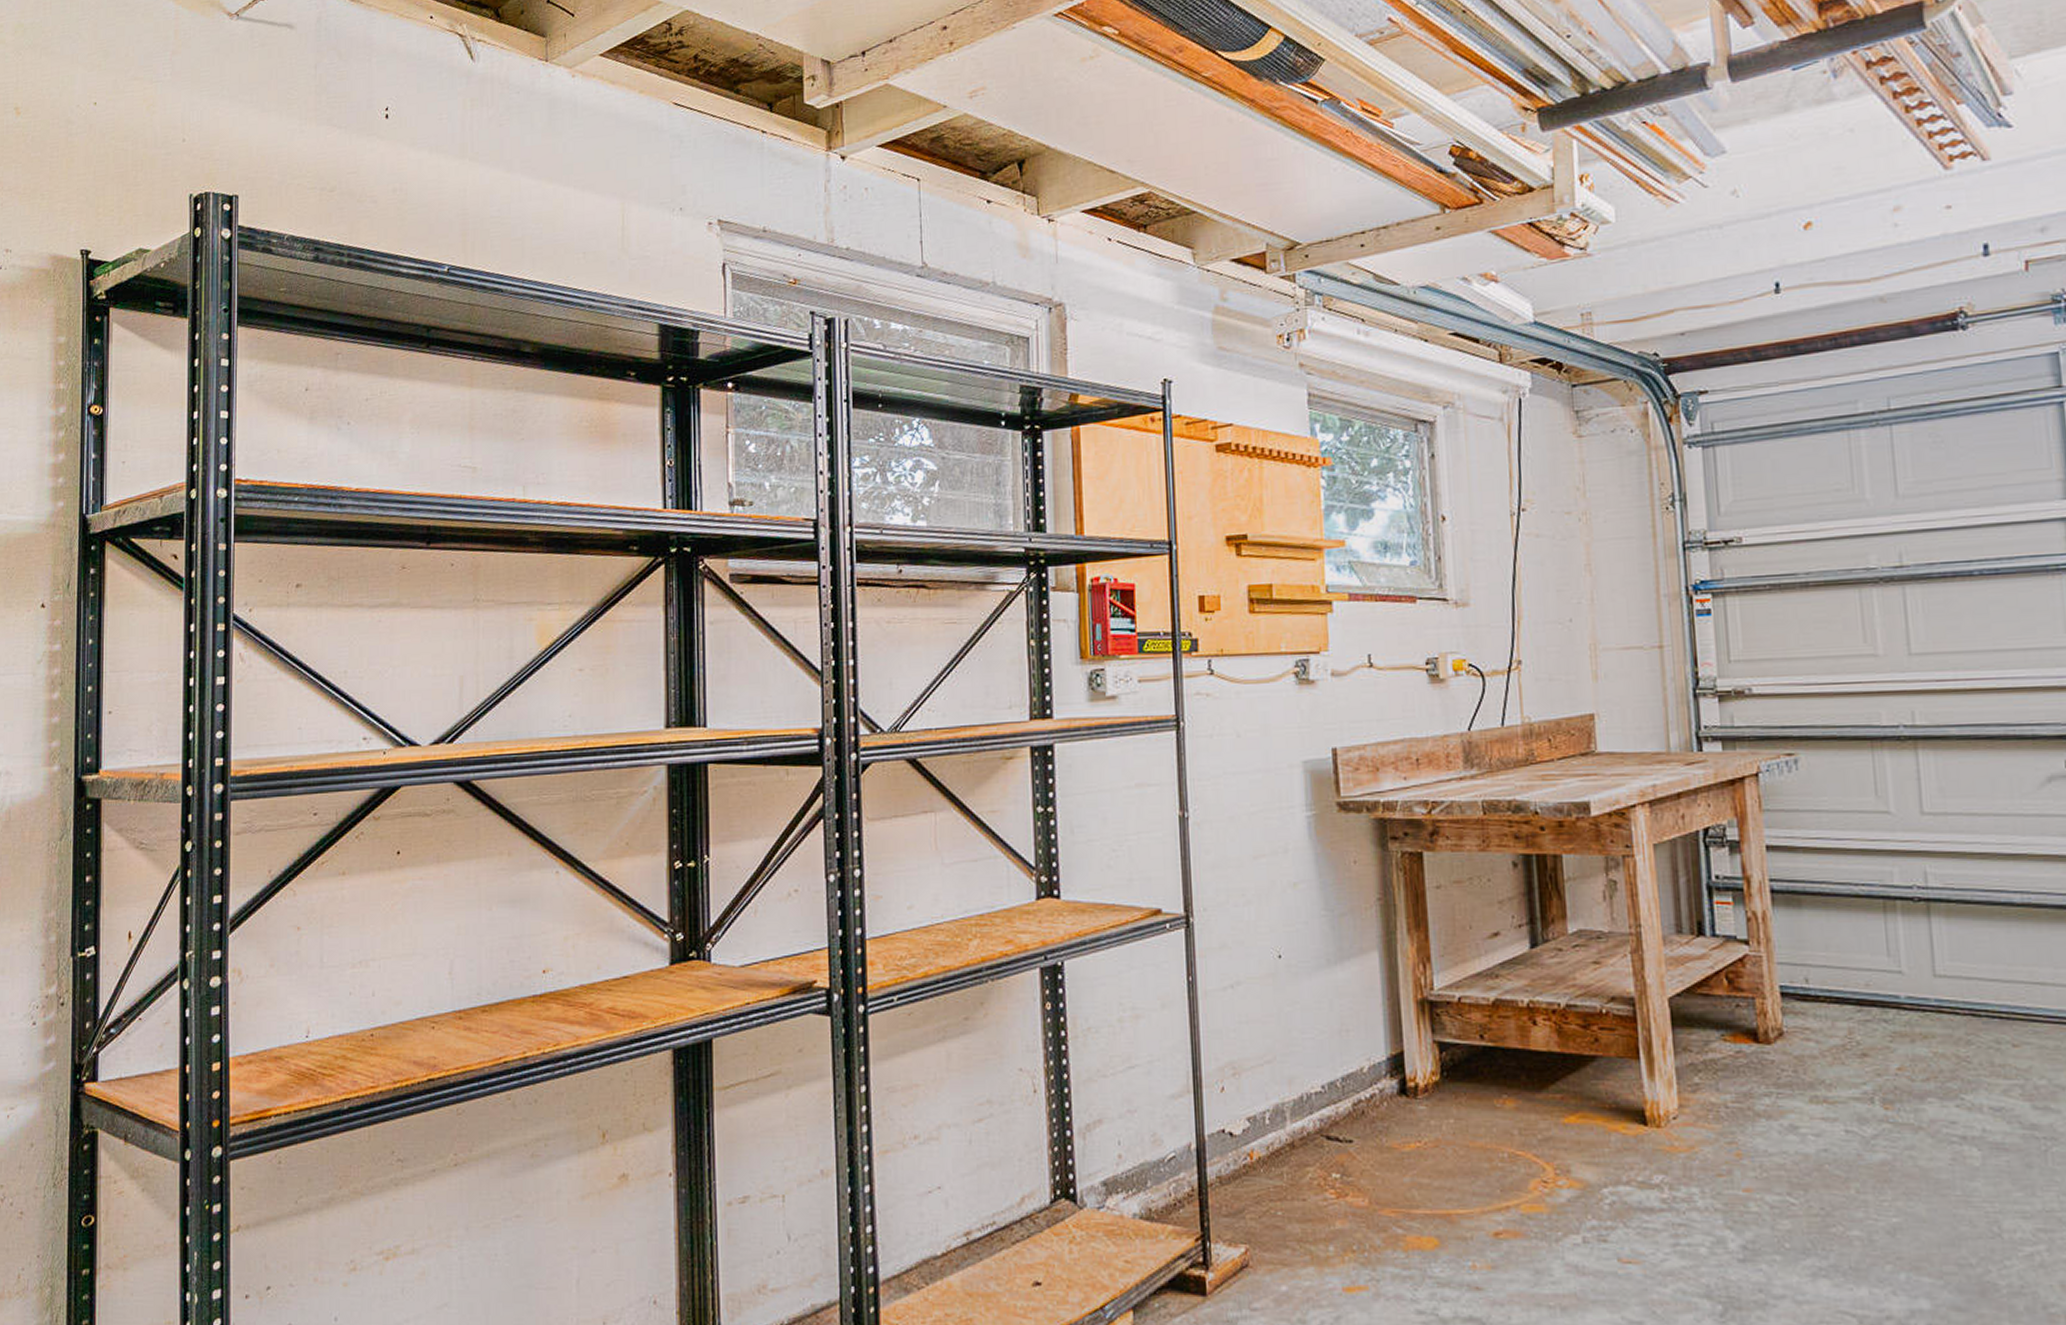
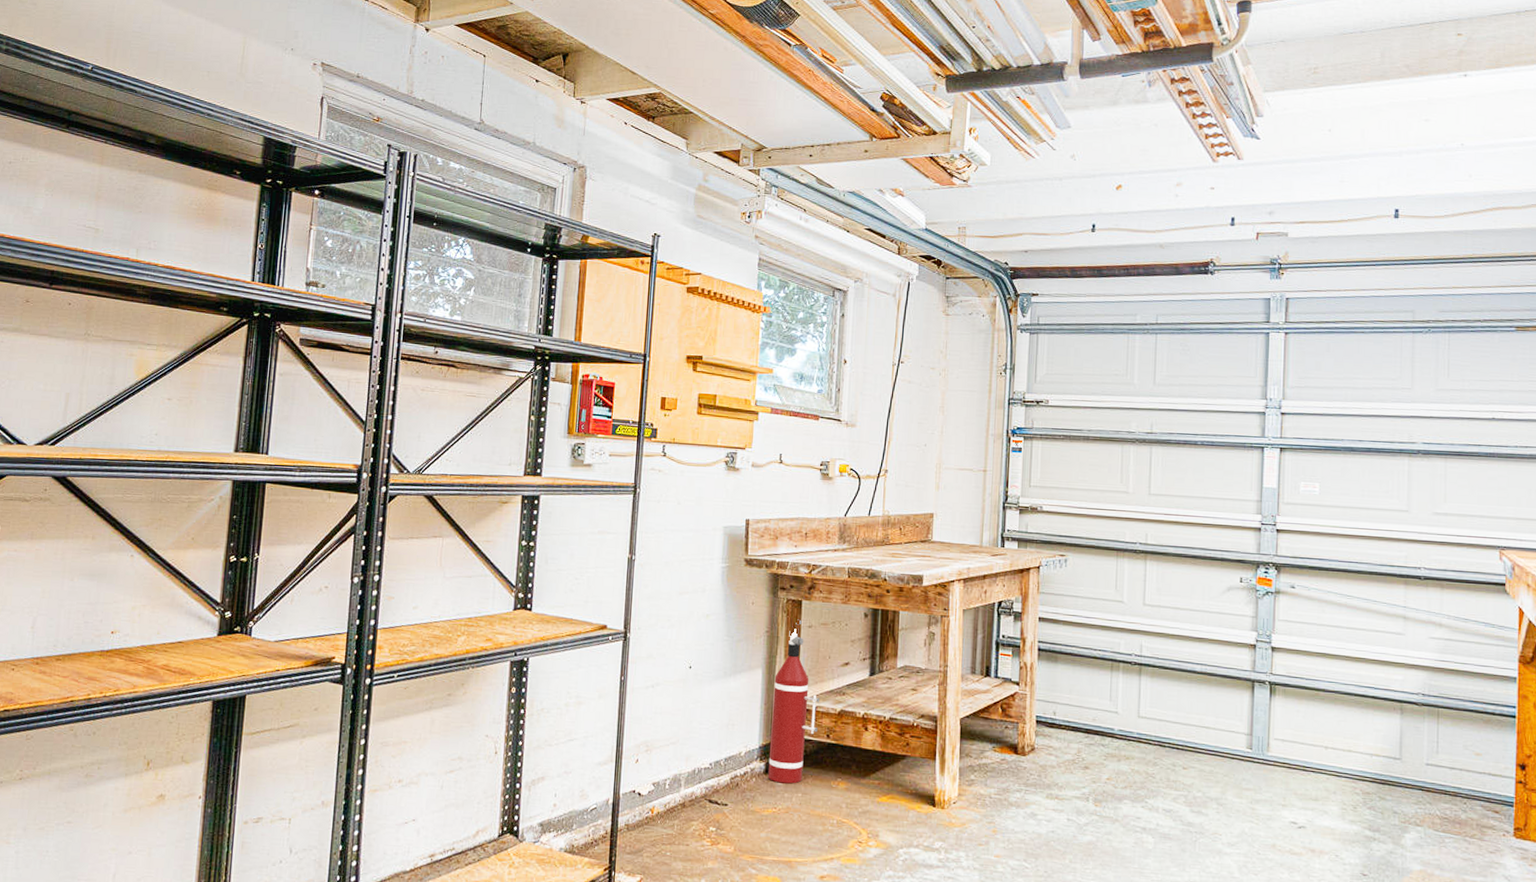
fire extinguisher: none [1397,878,1466,1107] -> present [767,619,820,784]

